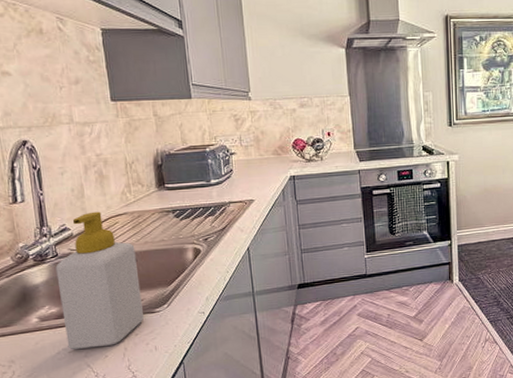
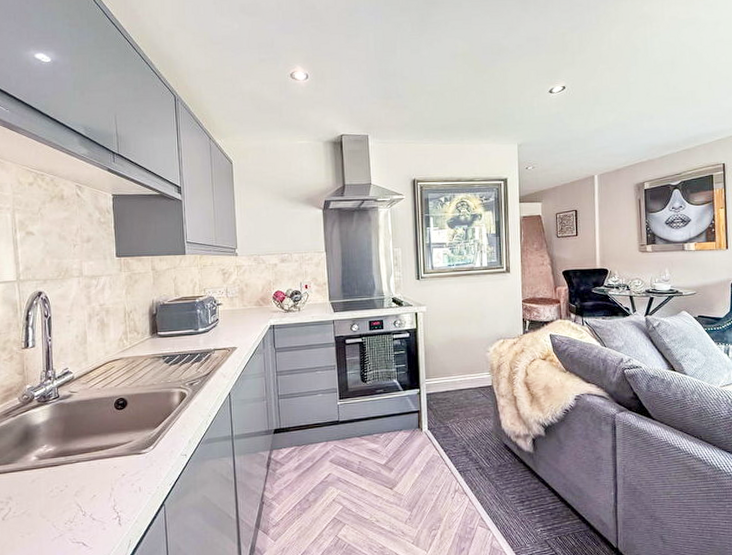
soap bottle: present [55,211,145,349] -> none [56,356,132,488]

